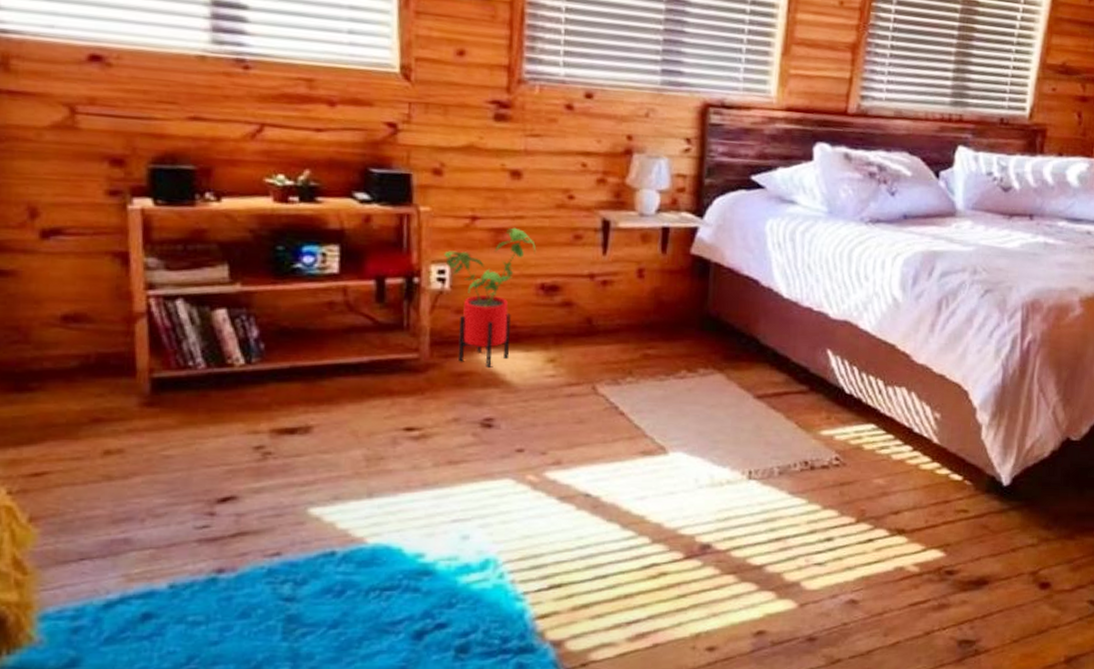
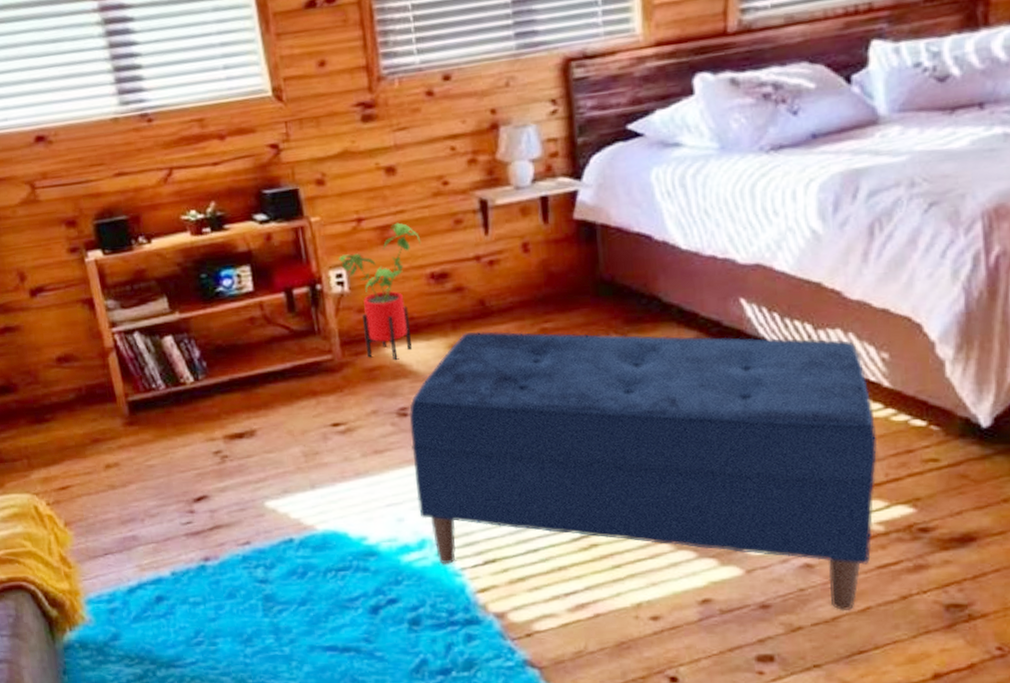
bench: none [487,349,924,645] -> present [409,331,878,612]

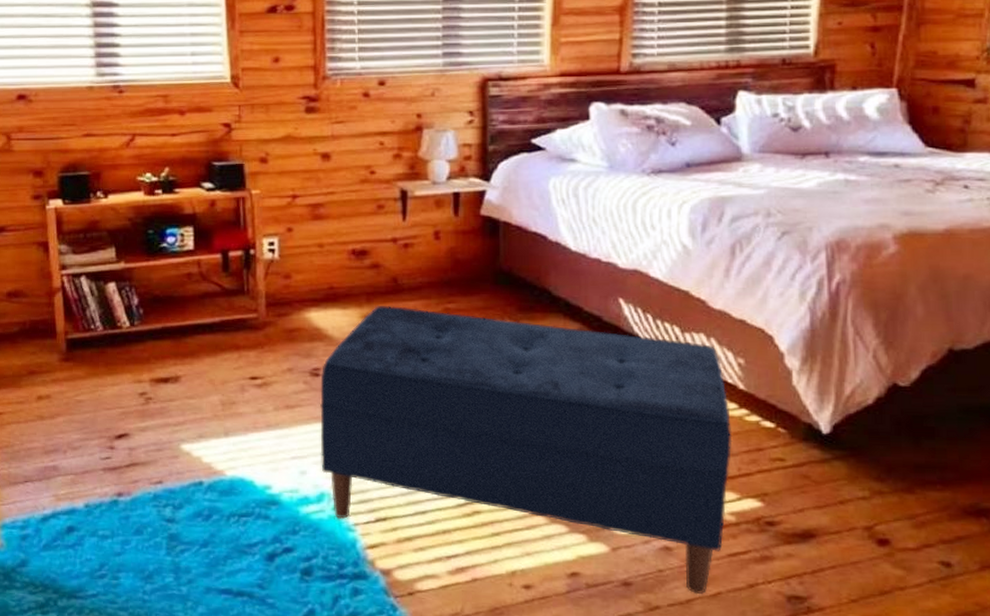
house plant: present [339,222,421,360] -> none [273,202,346,324]

